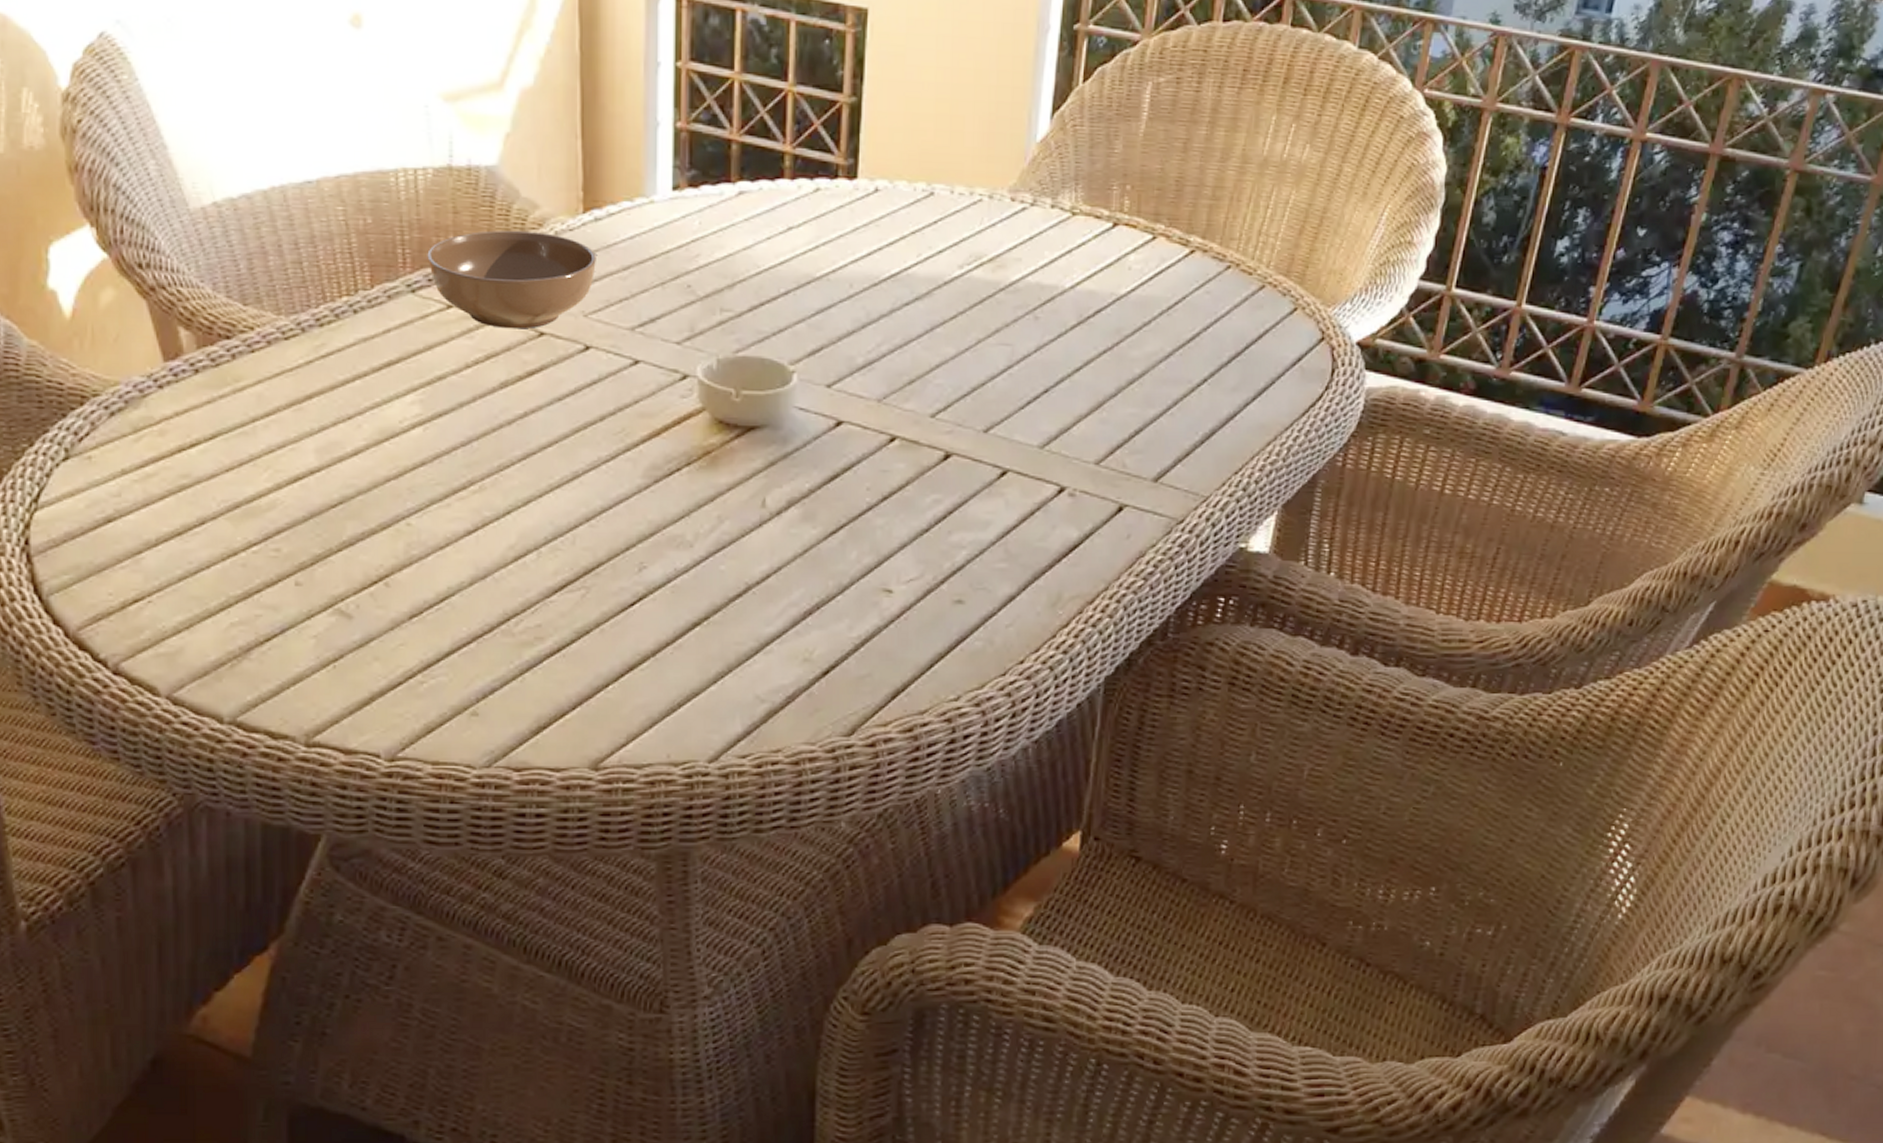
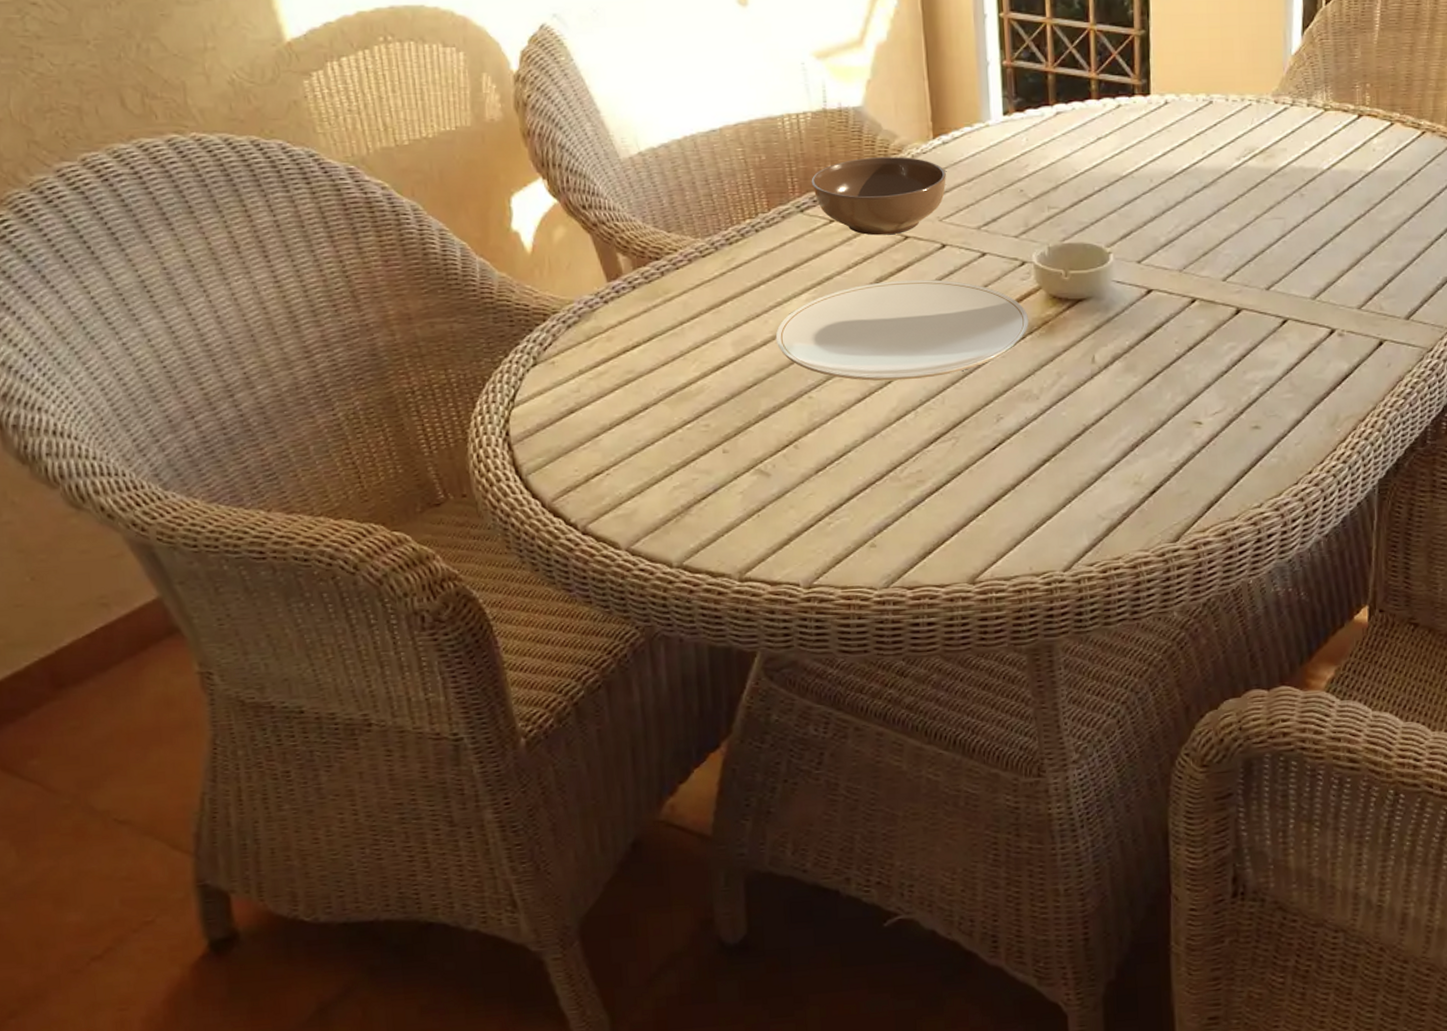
plate: none [370,386,688,512] -> present [775,279,1029,381]

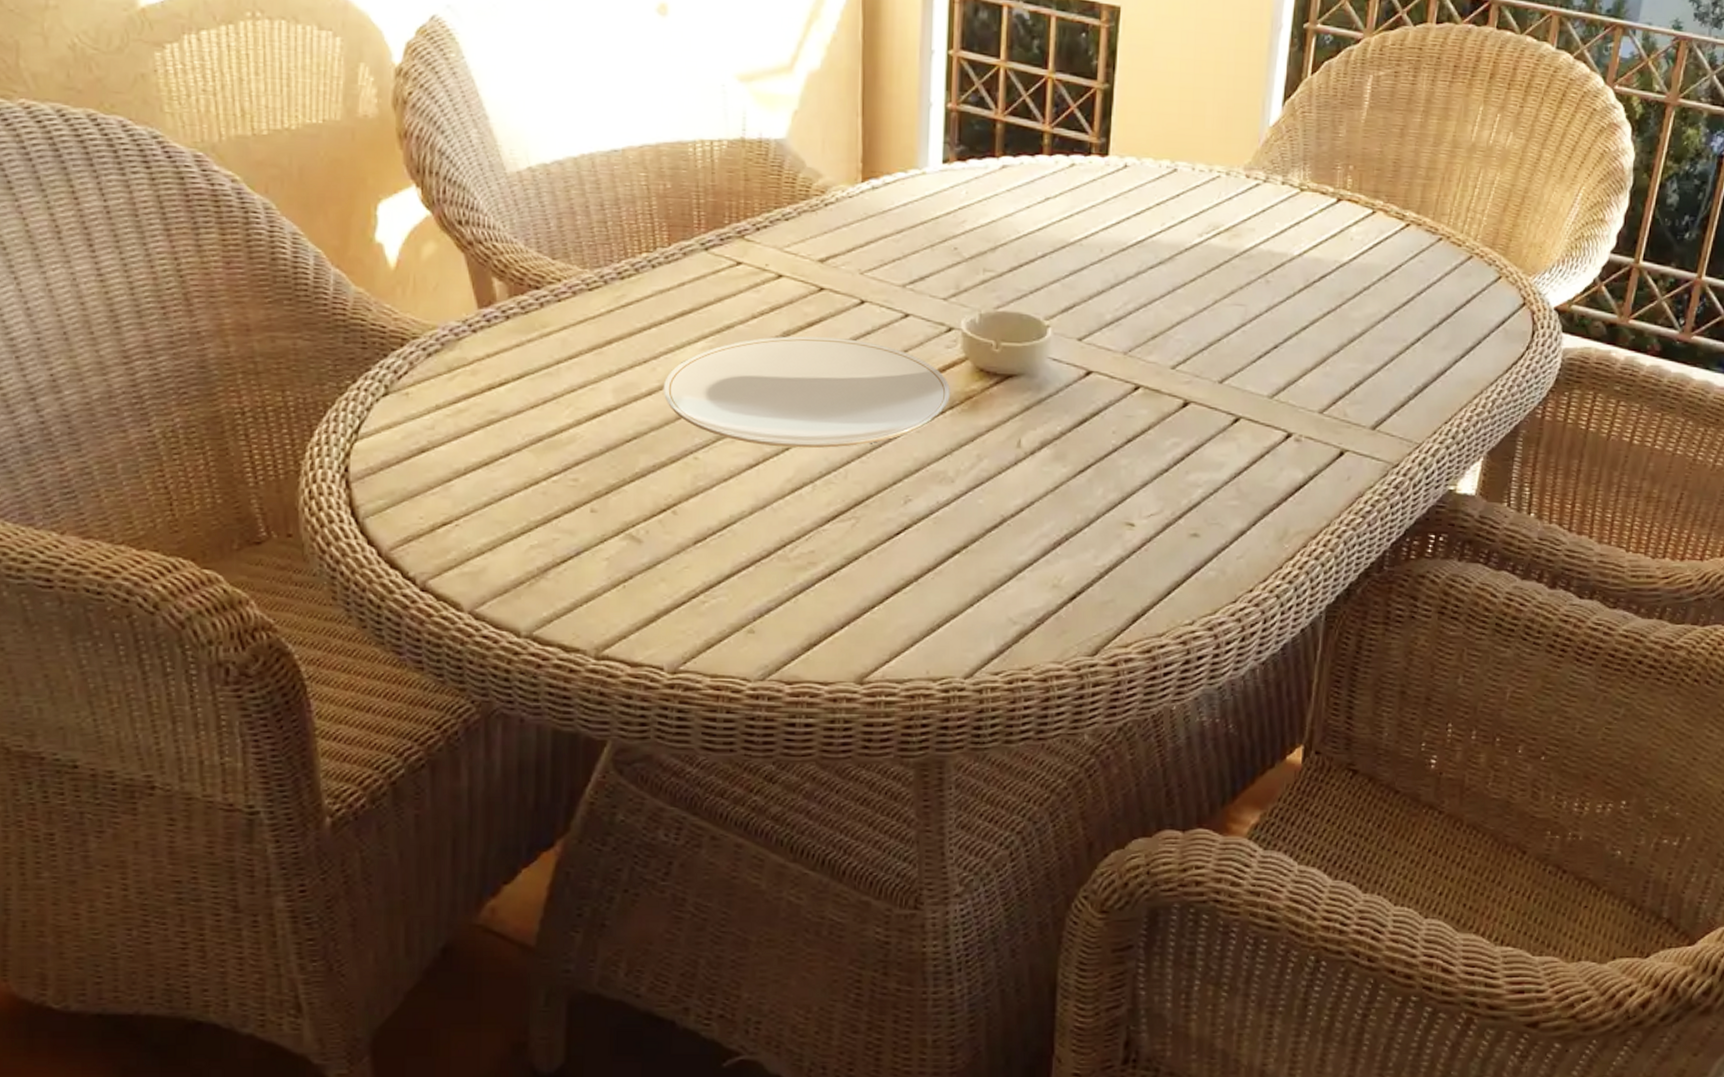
bowl: present [811,157,946,236] -> none [720,196,873,285]

